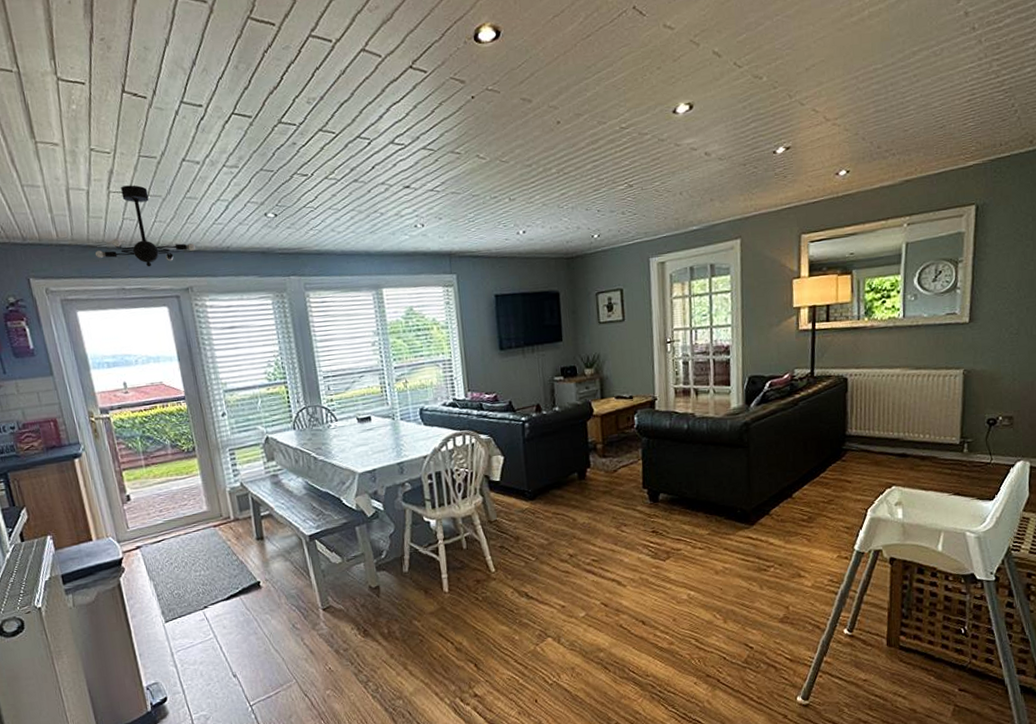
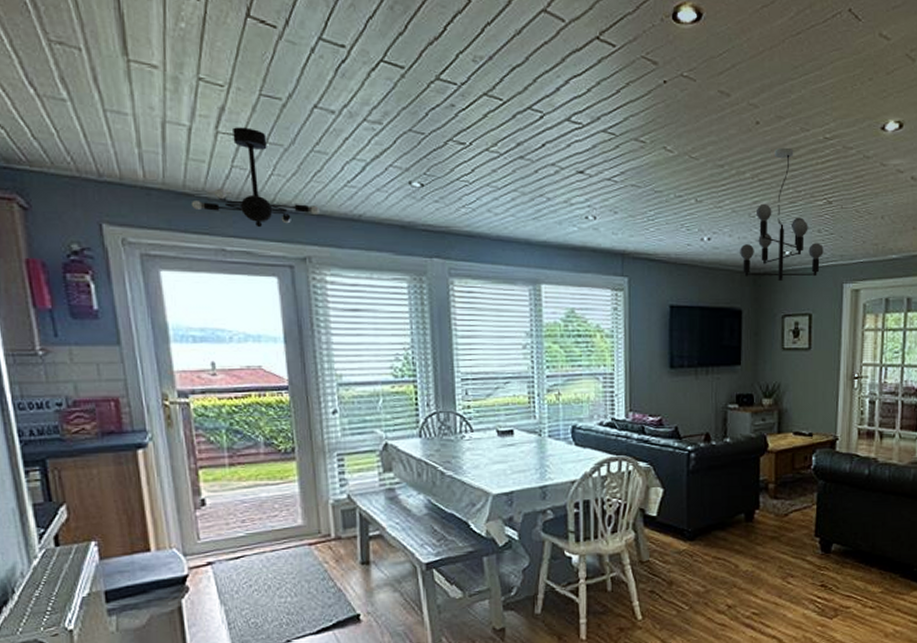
chandelier: none [552,141,629,263] -> present [740,147,824,282]

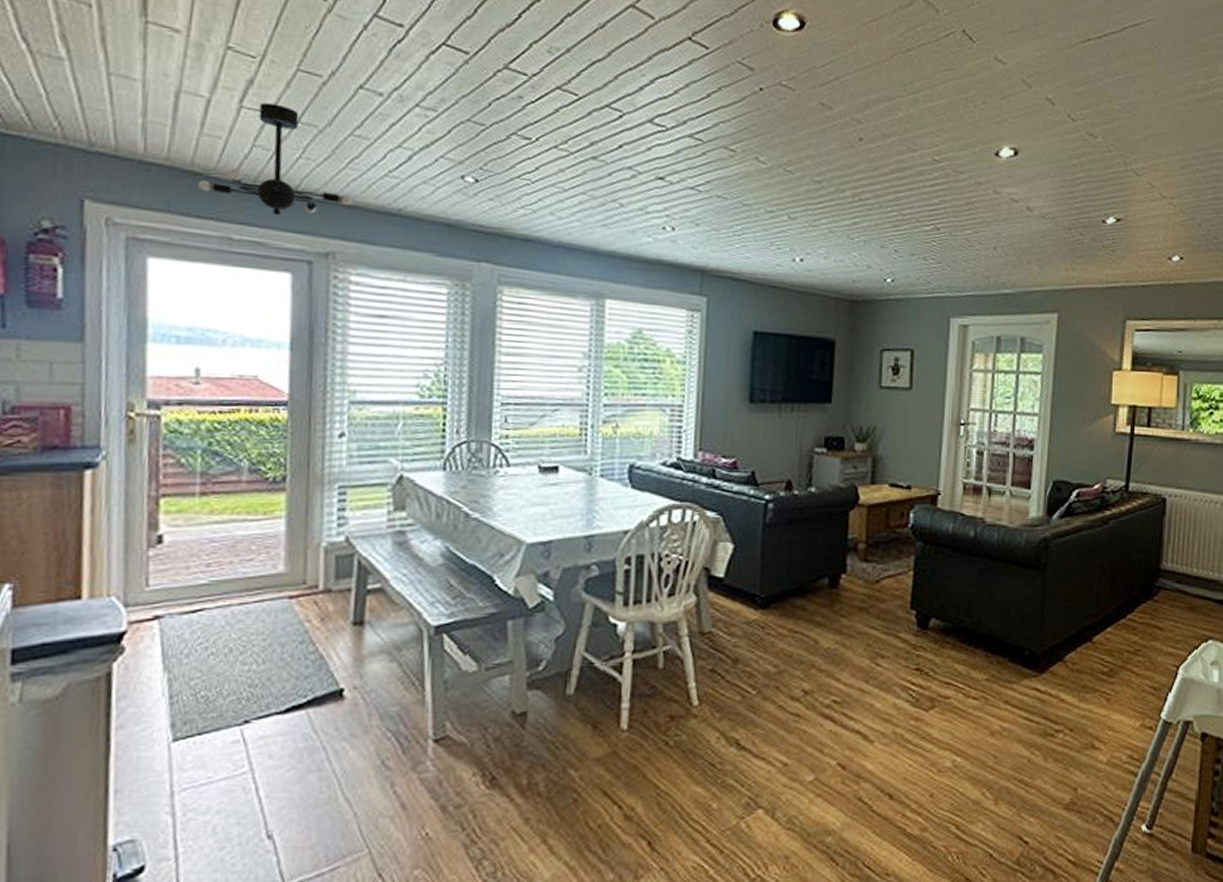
chandelier: present [740,147,824,282] -> none [836,166,929,312]

